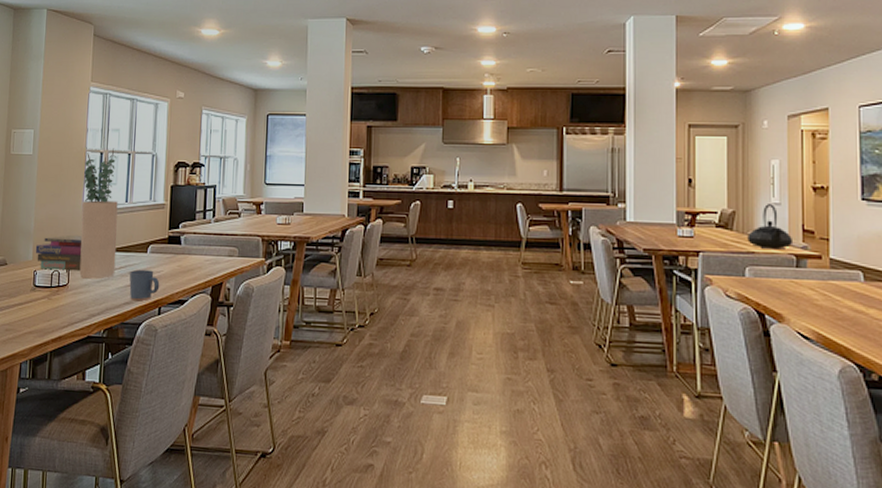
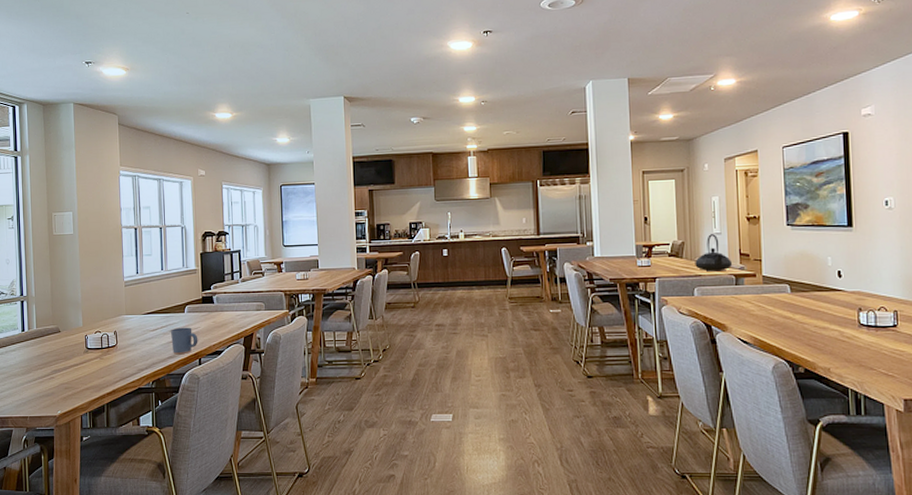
books: present [35,234,82,271] -> none [84,301,127,334]
vase: present [79,148,118,279] -> none [122,224,158,339]

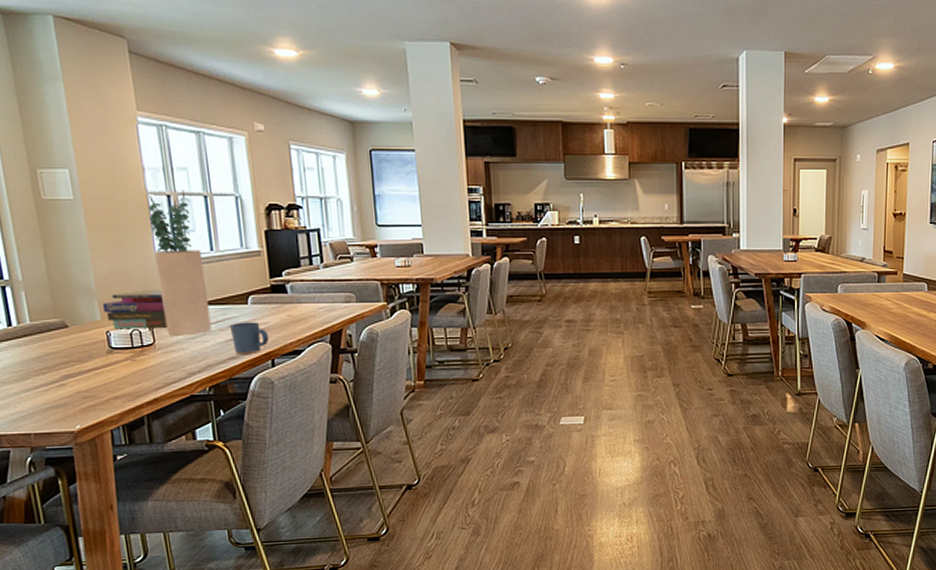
books: none [84,301,127,334] -> present [102,289,168,330]
vase: none [122,224,158,339] -> present [148,190,212,336]
teapot: present [695,234,732,272] -> none [840,229,875,268]

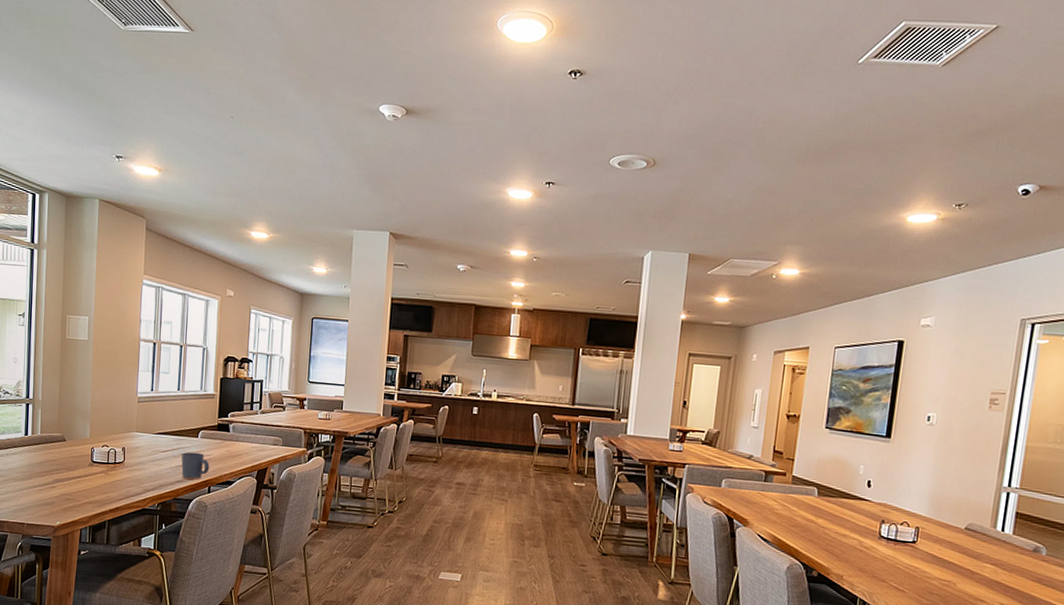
books: present [102,289,168,330] -> none [92,417,137,451]
vase: present [148,190,212,336] -> none [134,339,171,459]

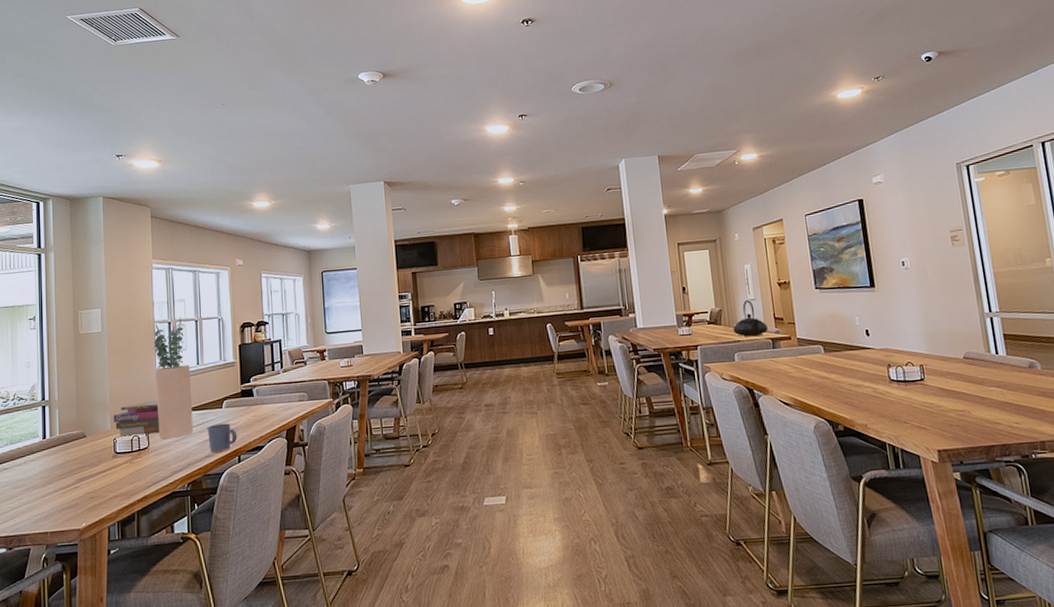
books: none [92,417,137,451] -> present [113,400,160,437]
vase: none [134,339,171,459] -> present [154,317,193,440]
teapot: none [727,427,764,466] -> present [733,300,768,337]

